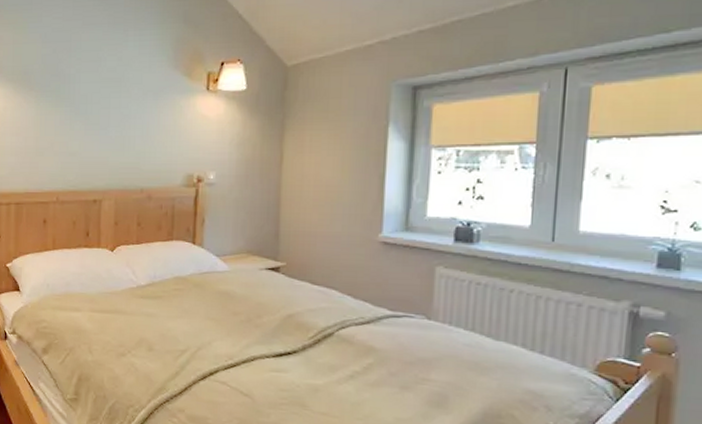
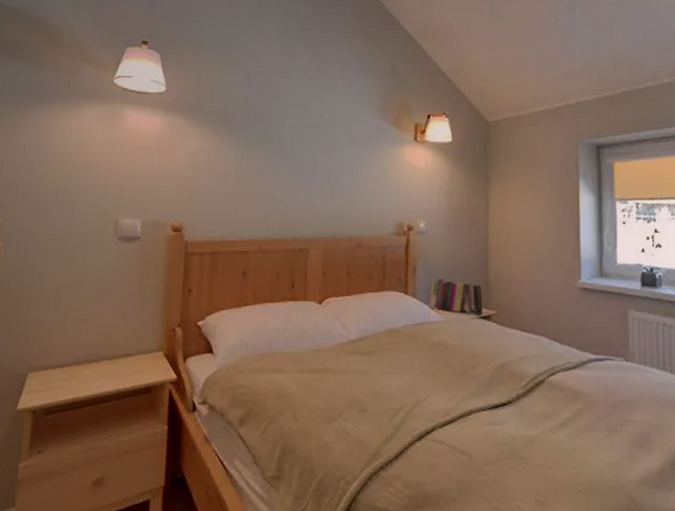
books: none [217,229,272,267] -> present [429,278,483,316]

